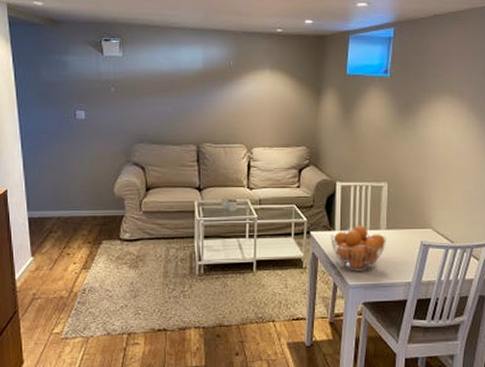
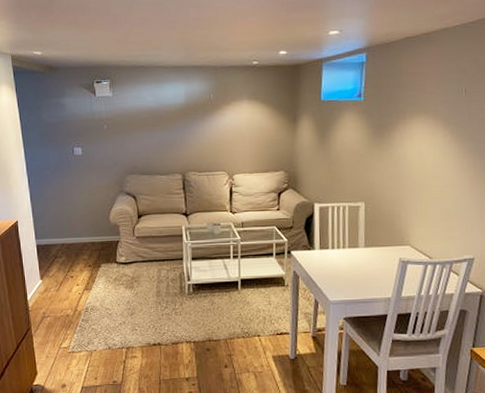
fruit basket: present [331,226,386,271] -> none [310,244,365,288]

